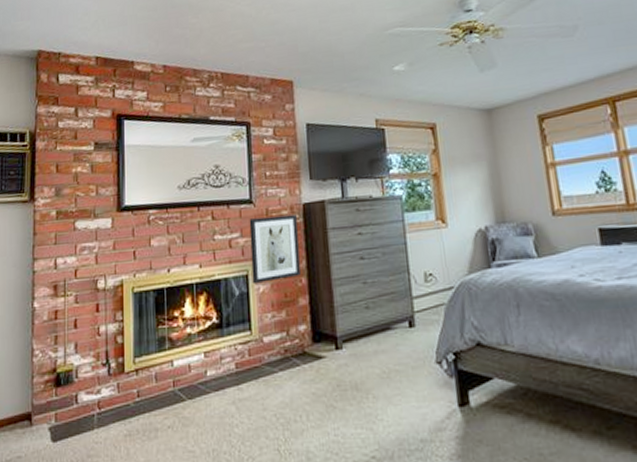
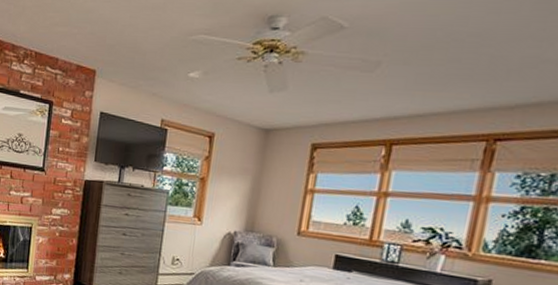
wall art: present [249,214,301,284] -> none [34,183,78,237]

